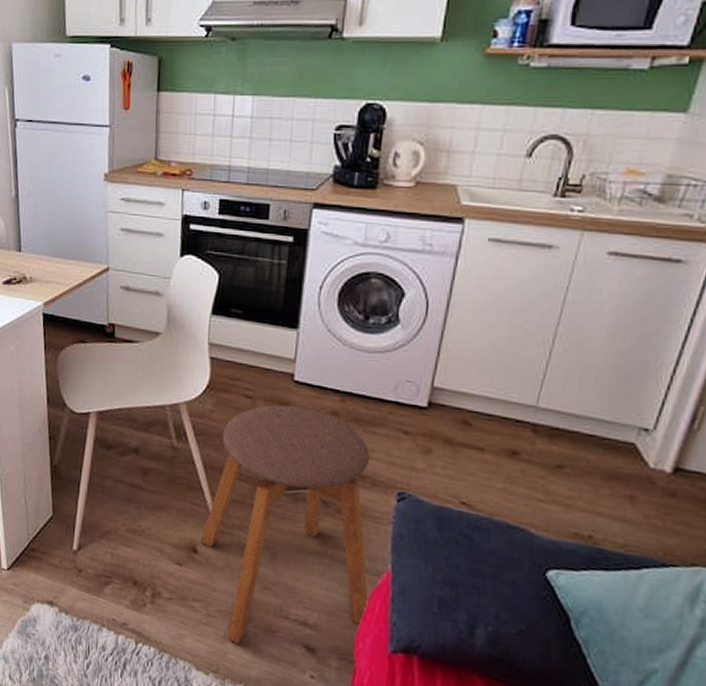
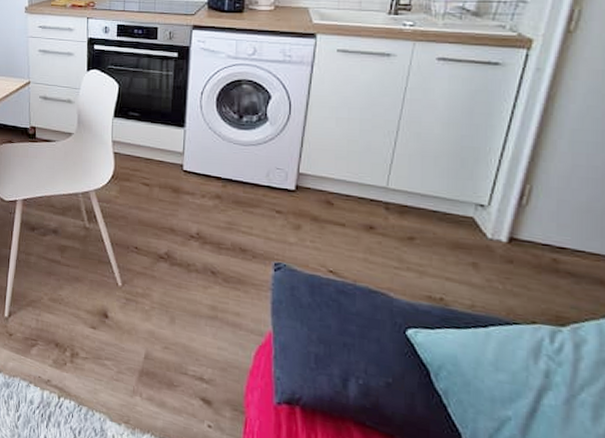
stool: present [200,404,370,645] -> none [110,190,255,398]

